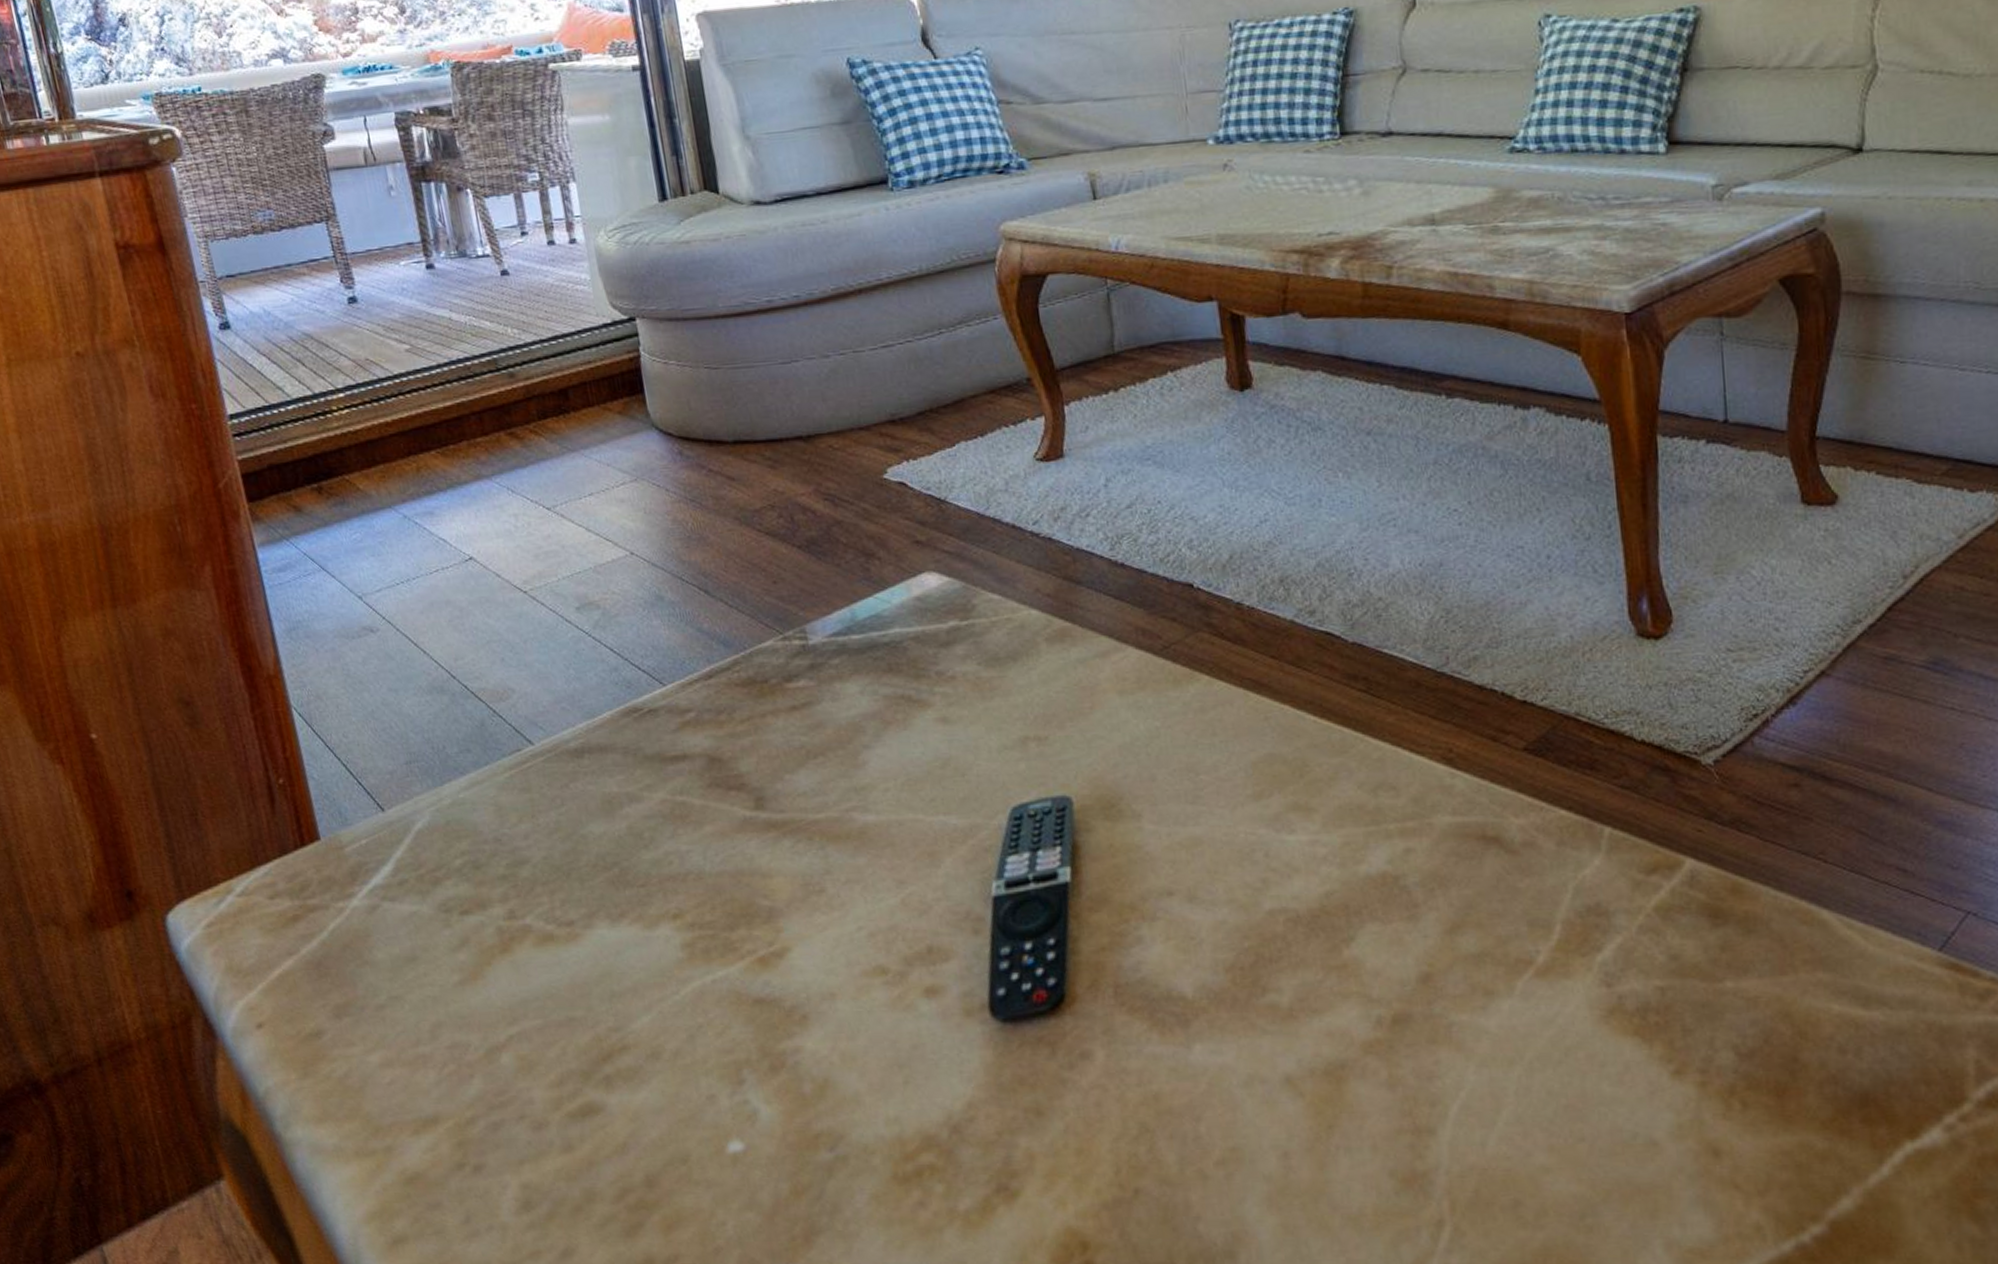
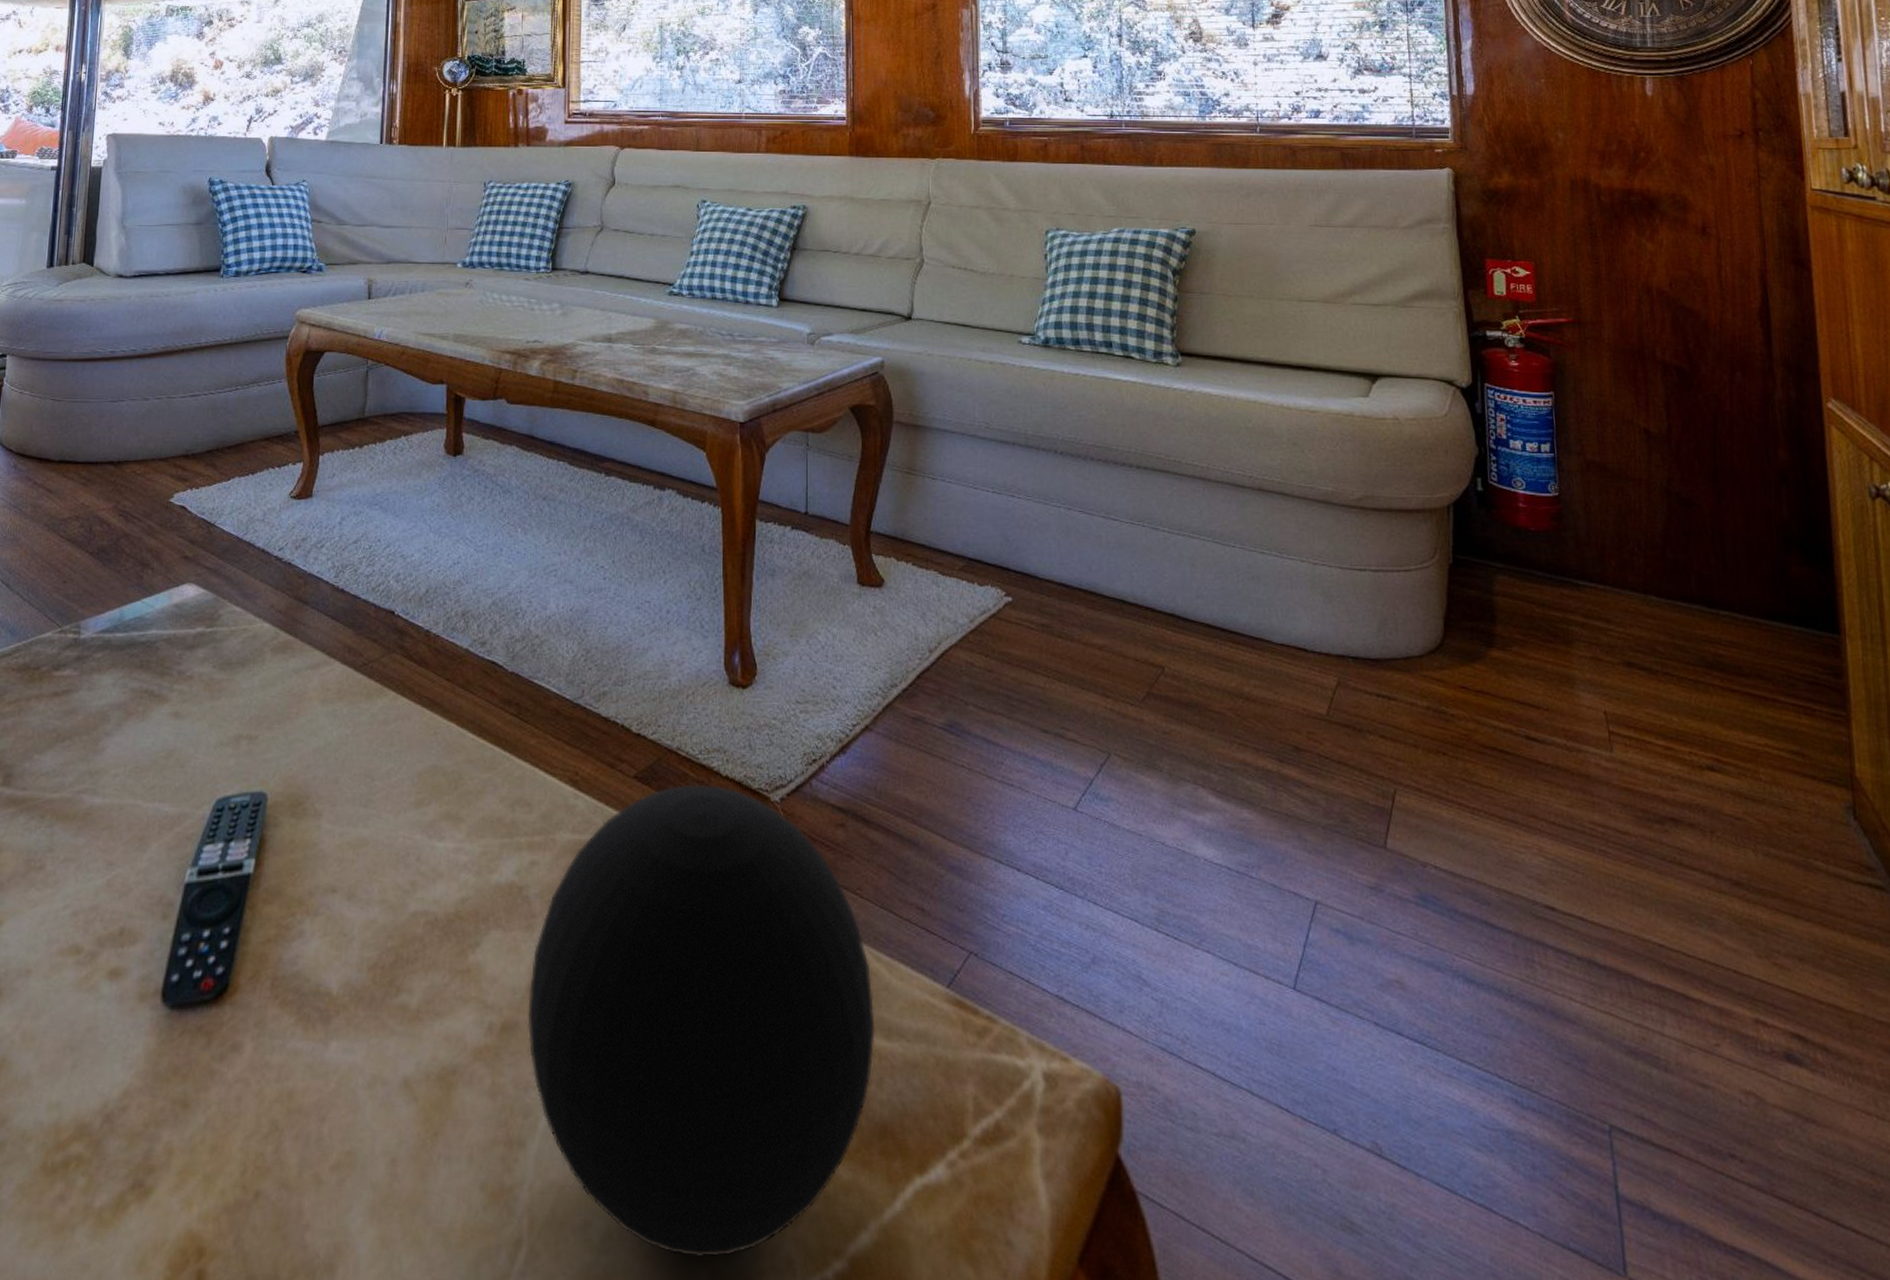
decorative orb: none [1420,751,1850,1229] -> present [527,784,875,1258]

